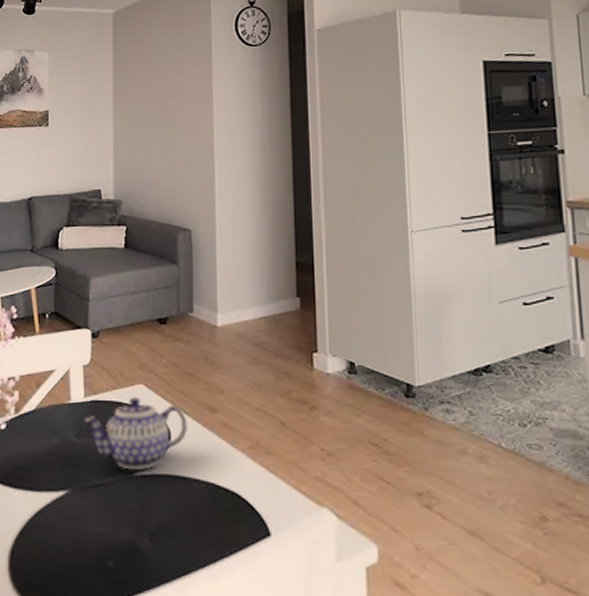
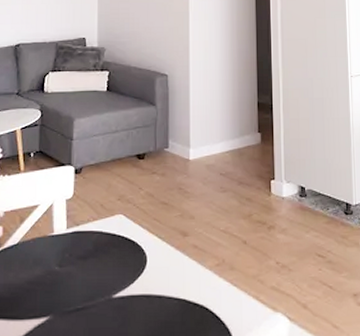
teapot: present [83,397,189,471] -> none [65,226,163,293]

